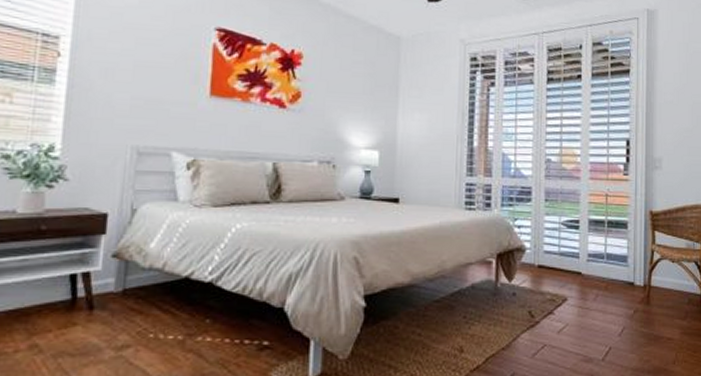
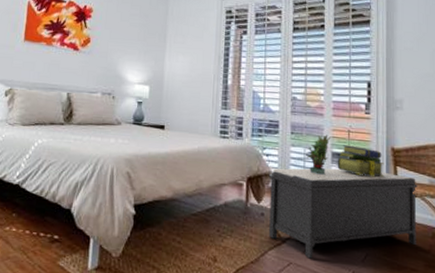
bench: none [521,237,675,338] -> present [269,168,418,259]
potted plant: none [561,200,588,245] -> present [306,135,331,175]
stack of books: none [594,210,643,244] -> present [337,145,384,177]

